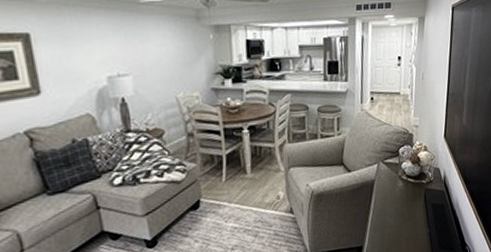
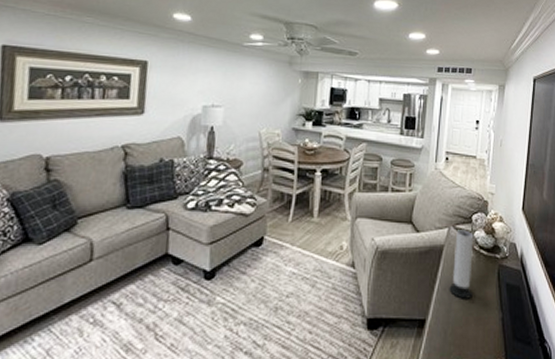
speaker: none [382,163,403,224] -> present [449,230,474,299]

